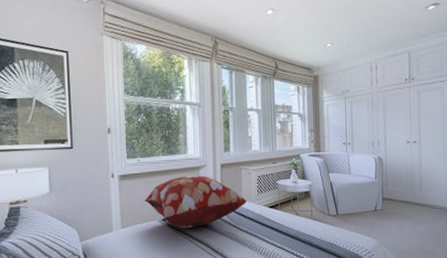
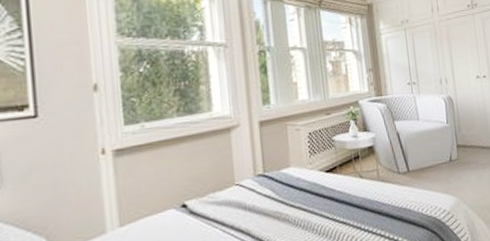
decorative pillow: present [144,175,247,229] -> none [153,138,297,215]

